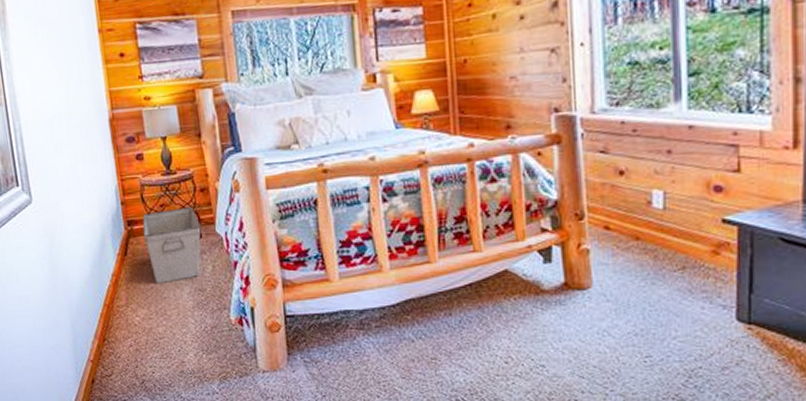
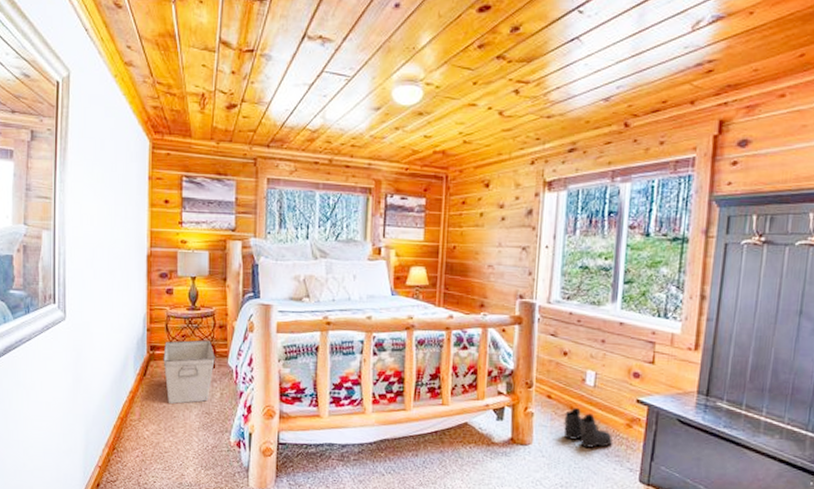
boots: none [628,238,695,285] -> present [563,408,612,448]

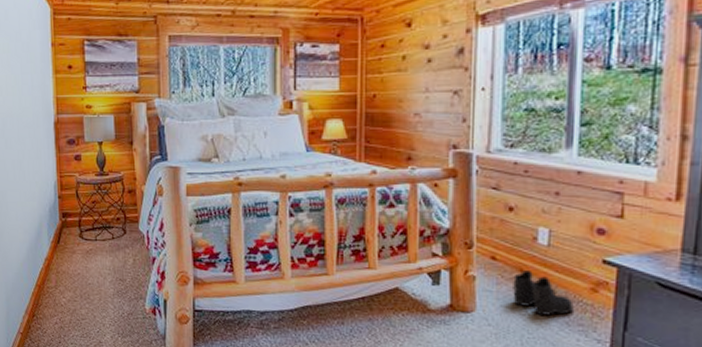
storage bin: present [163,340,215,404] -> none [75,205,126,271]

